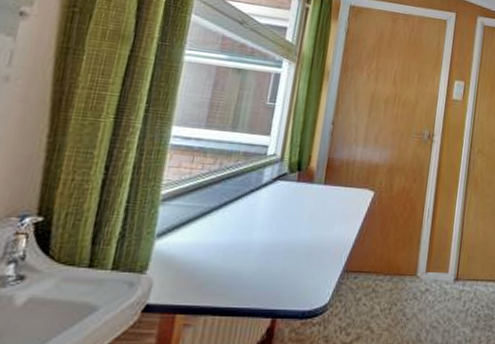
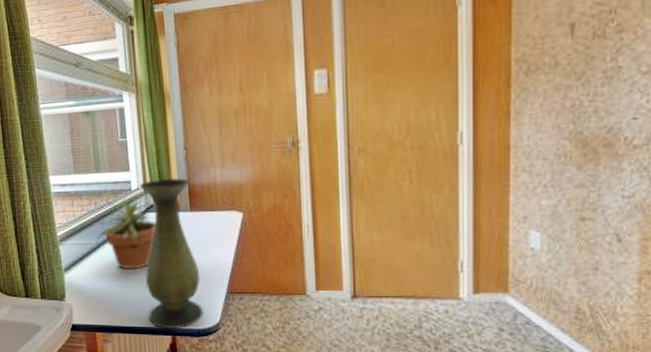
potted plant: none [205,162,287,241] -> present [88,198,156,270]
vase: none [249,148,330,310] -> present [139,178,203,328]

